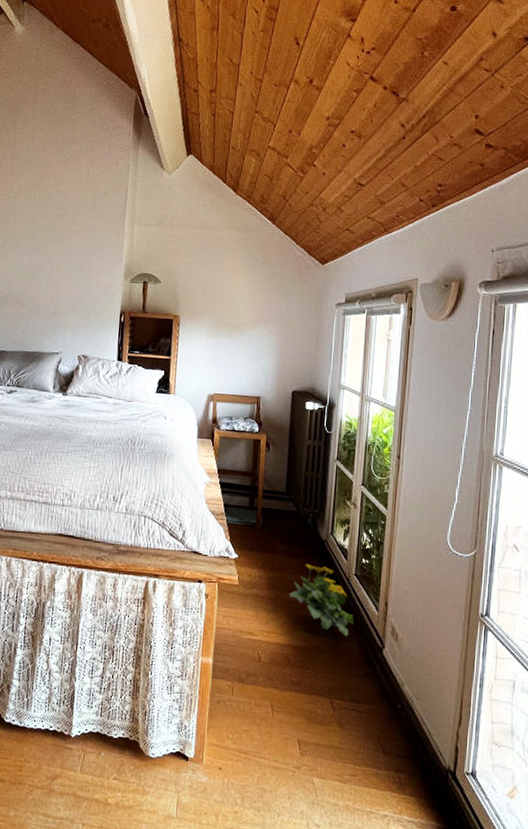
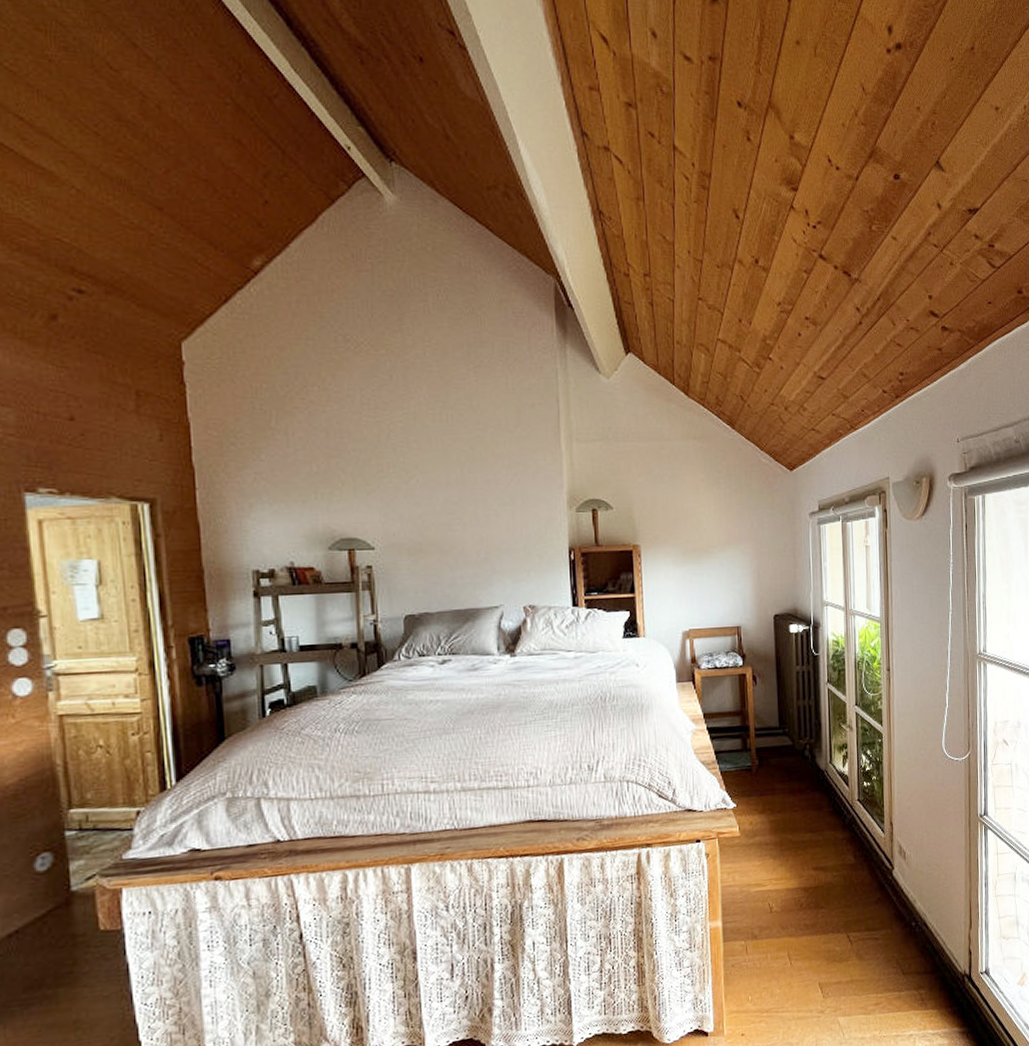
flowering plant: present [289,564,354,637] -> none [794,798,862,866]

